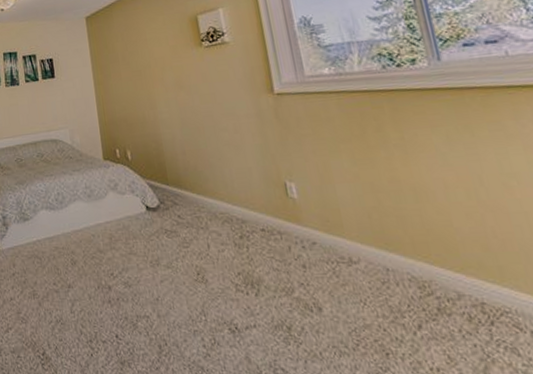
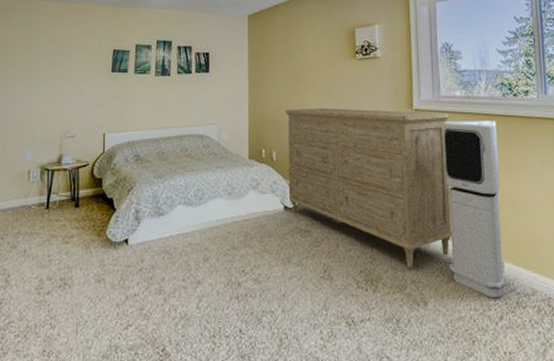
dresser: none [135,93,342,270] -> present [286,107,452,268]
air purifier: none [311,97,419,304] -> present [442,121,506,299]

